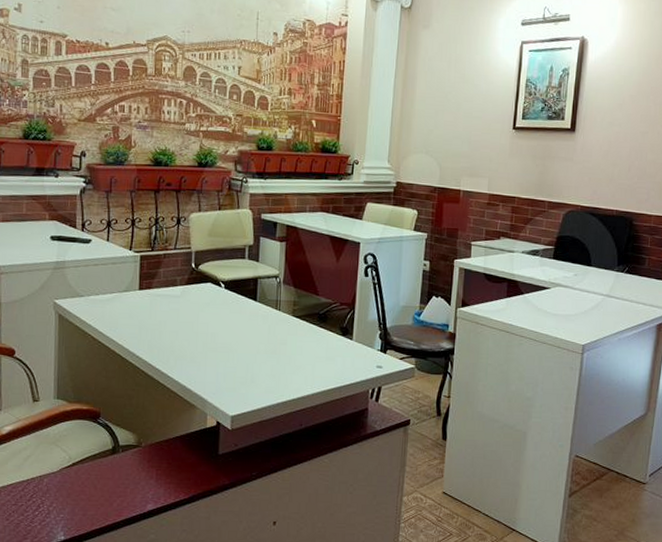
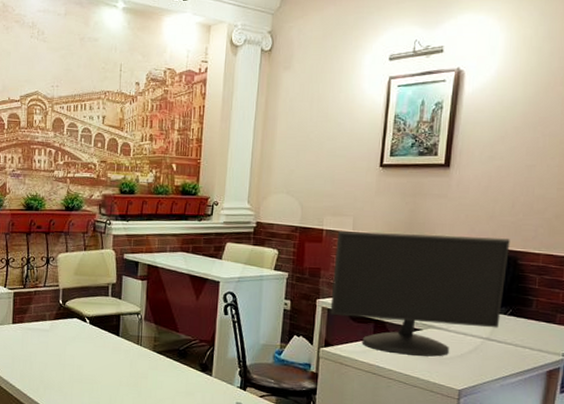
computer monitor: none [467,191,627,314] -> present [330,230,510,357]

